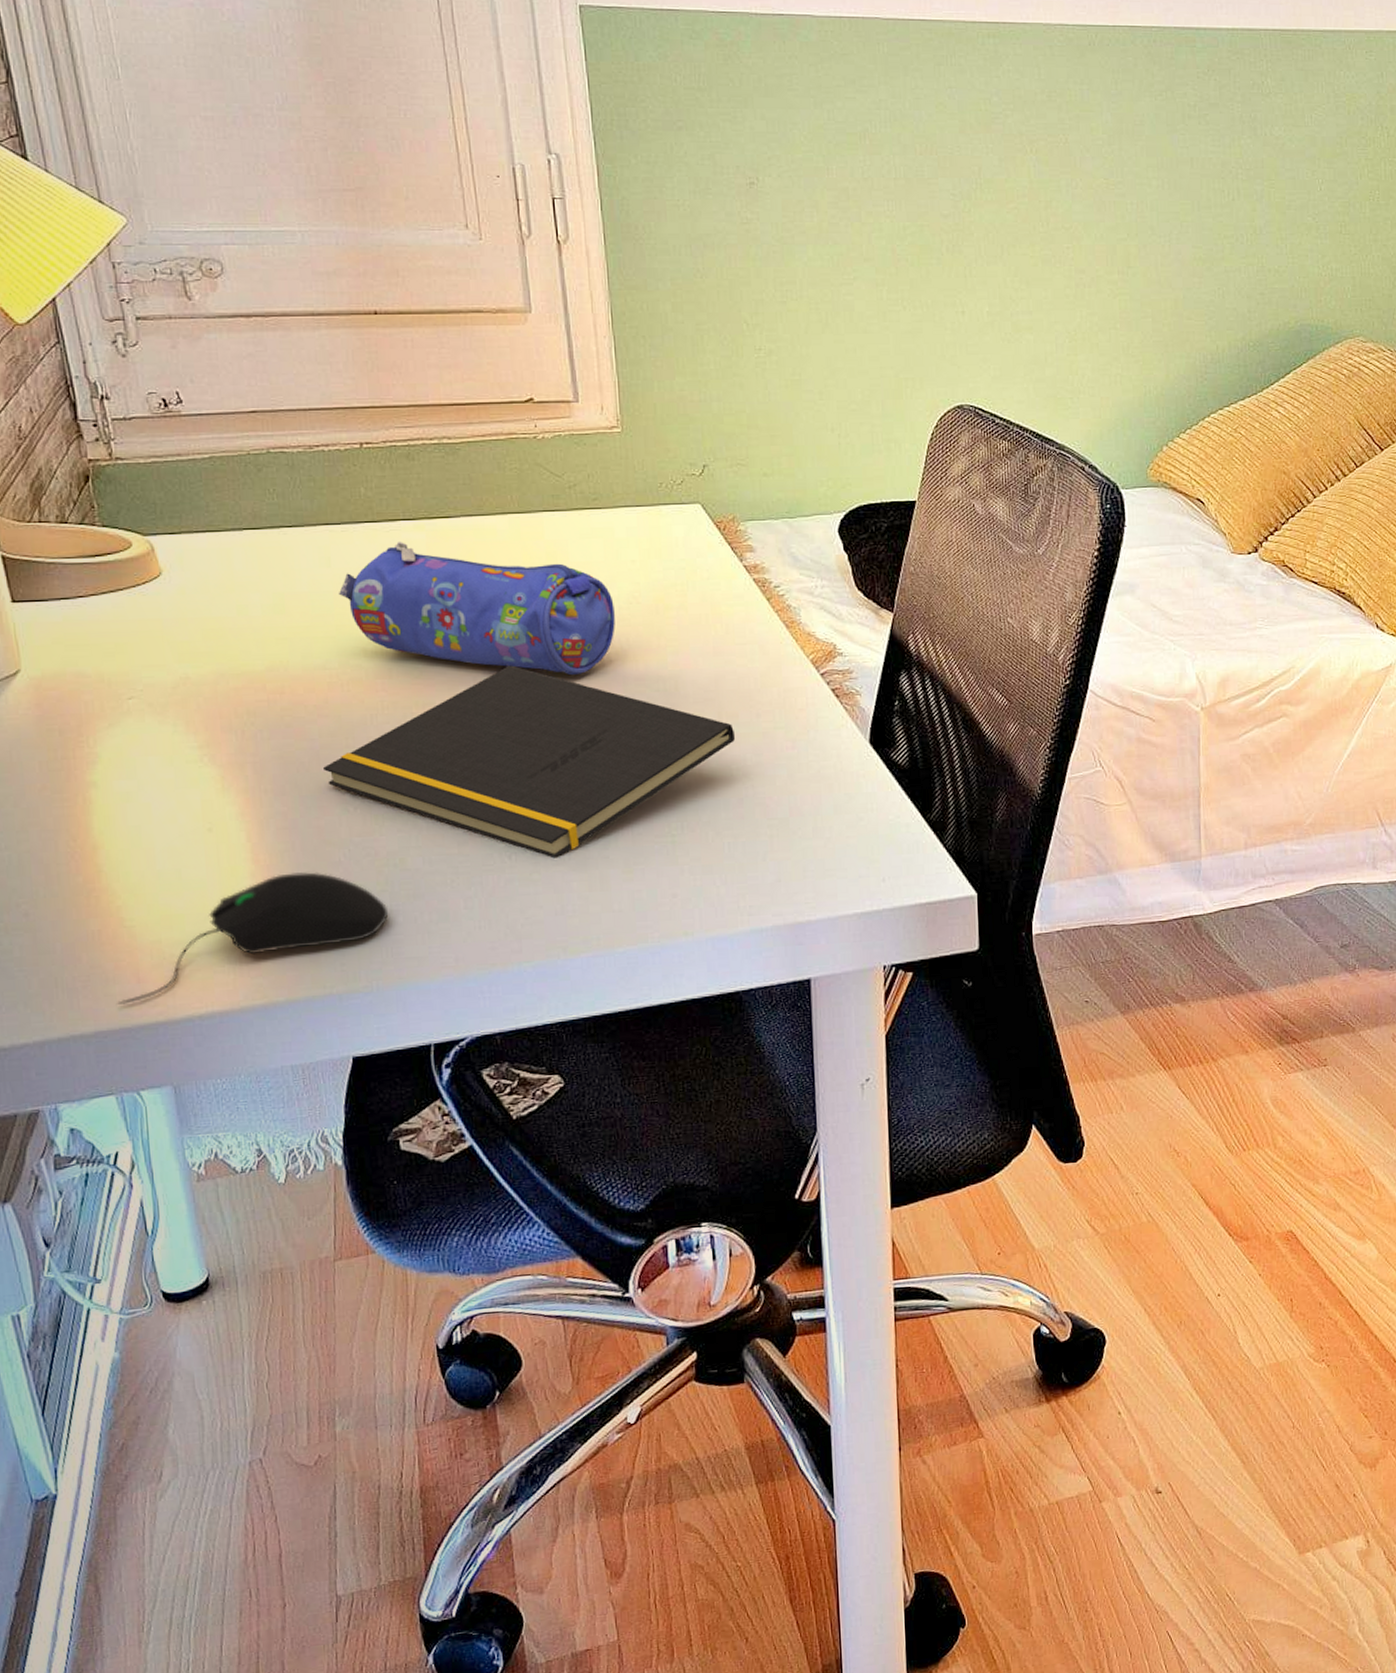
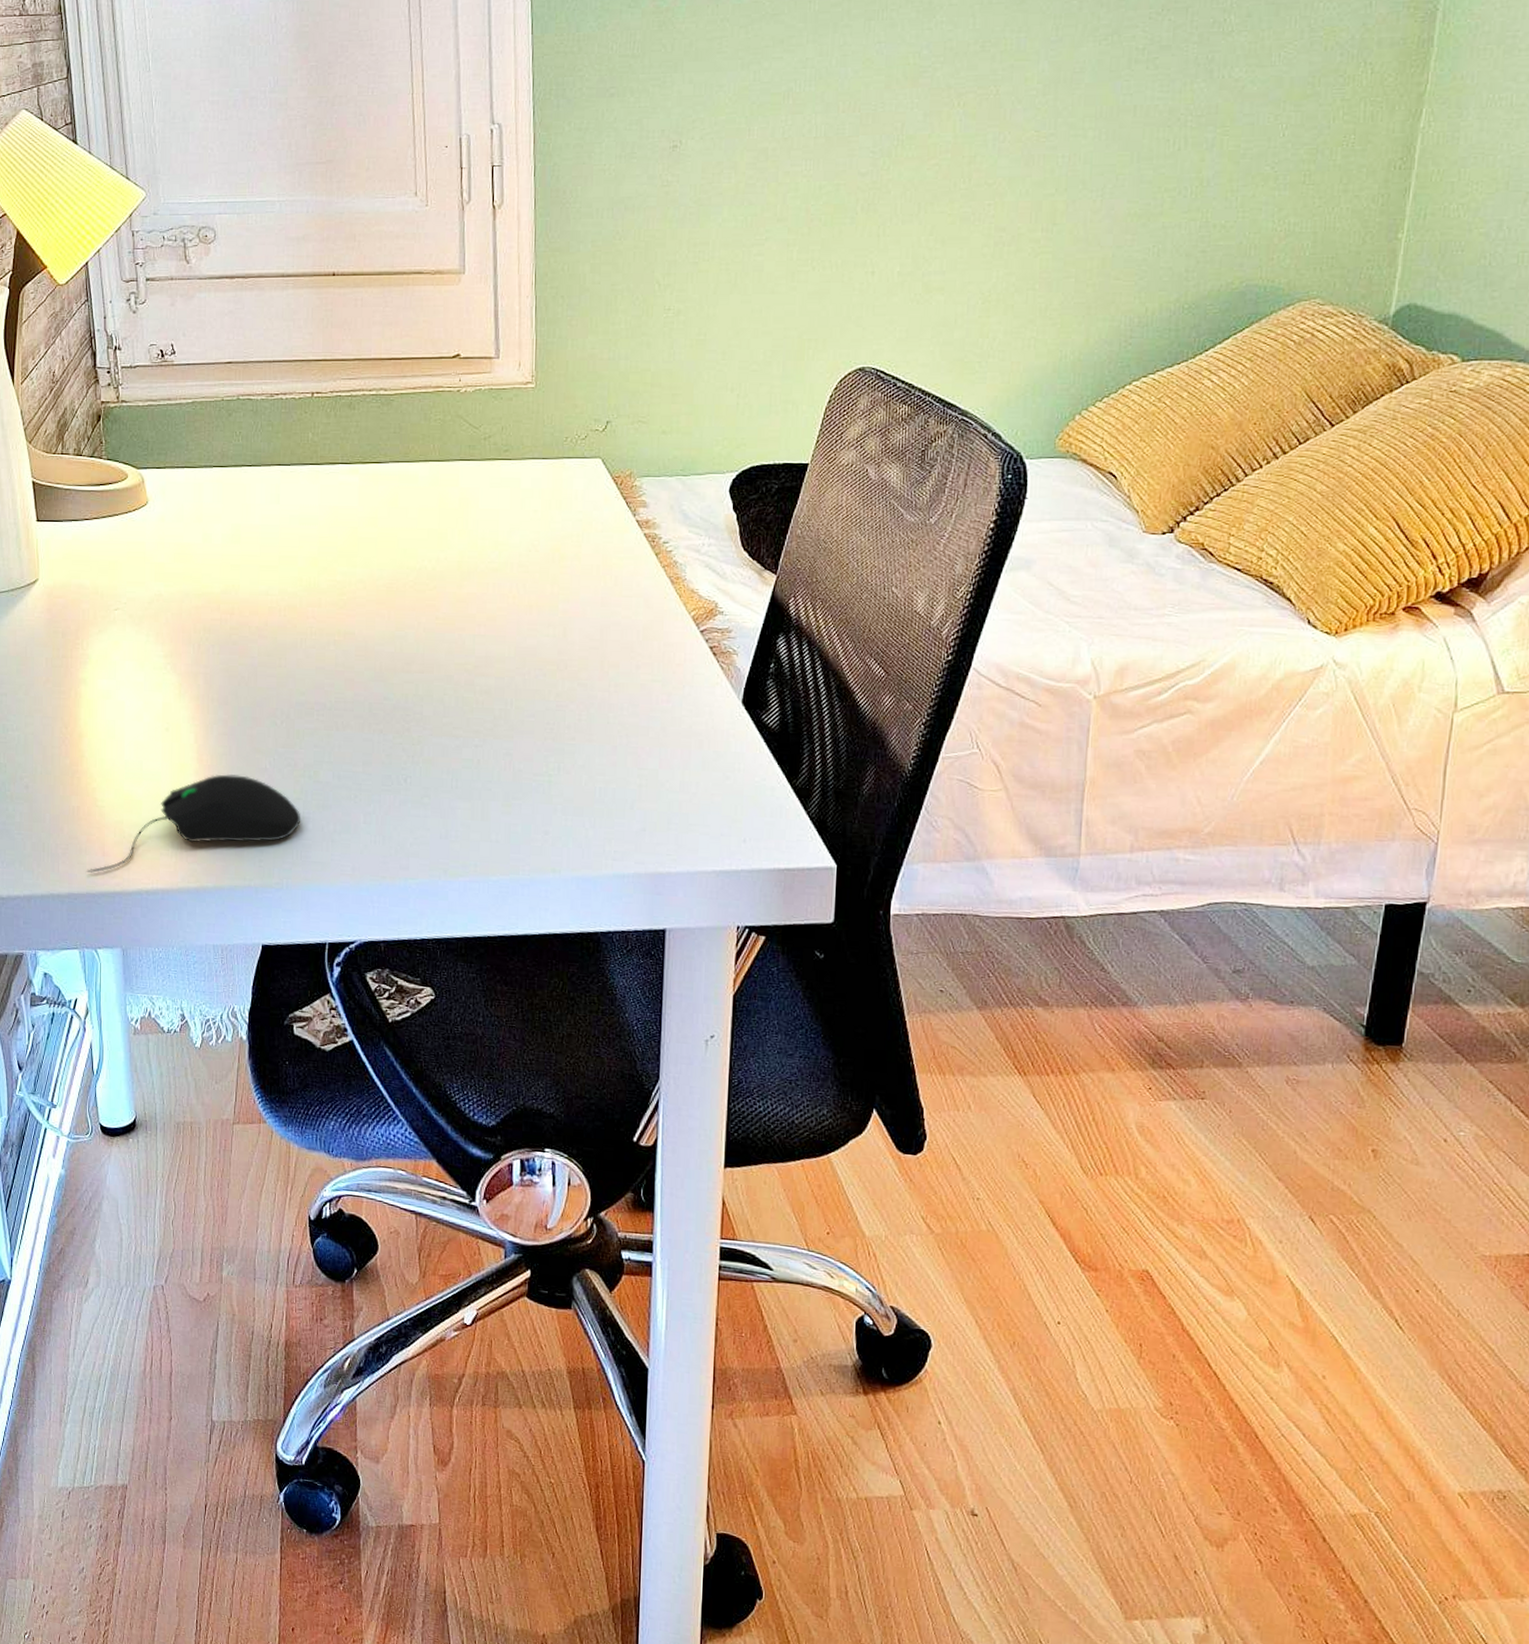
notepad: present [323,665,736,859] -> none [259,602,615,786]
pencil case: present [339,542,615,676] -> none [284,483,515,616]

